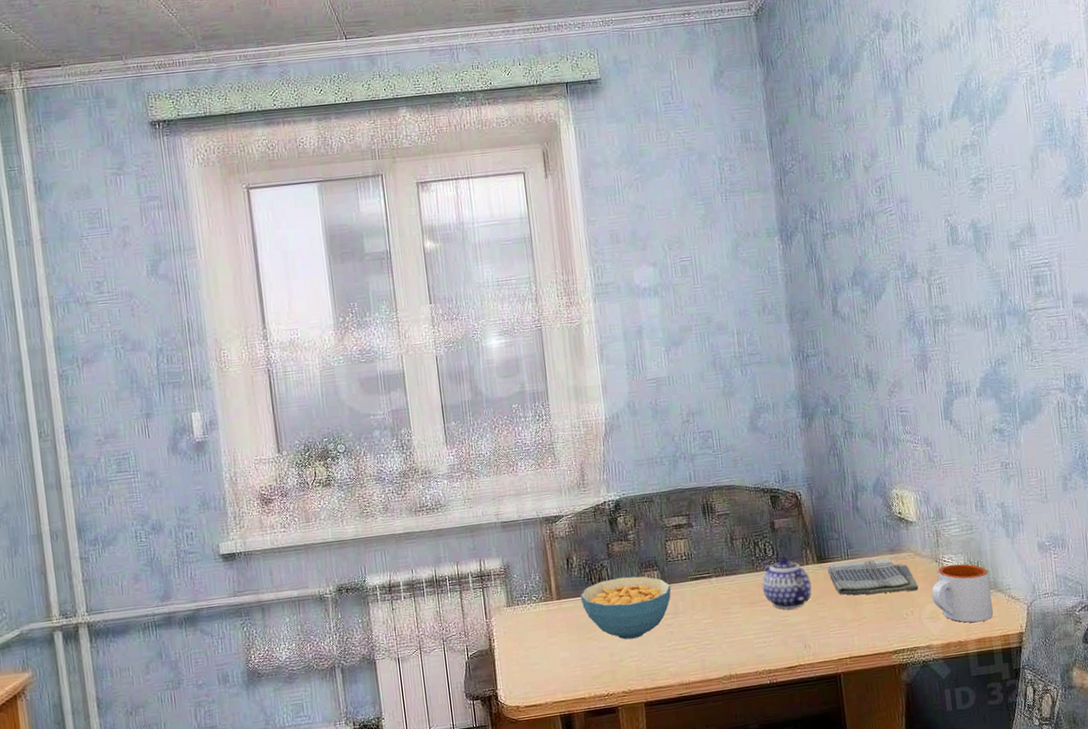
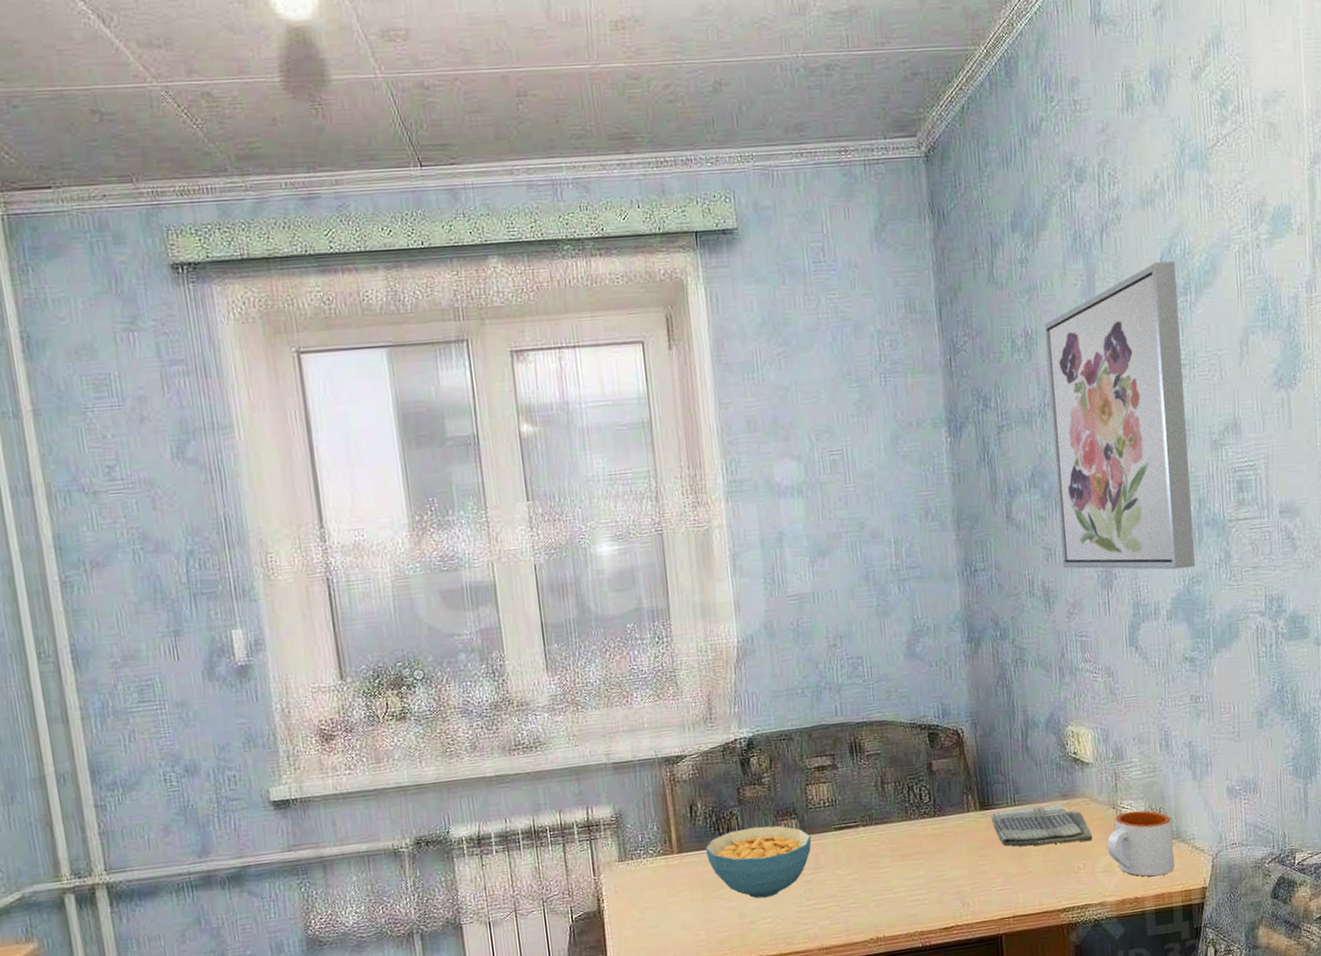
teapot: present [762,556,812,609] -> none [916,803,973,863]
wall art: none [860,93,1000,354] -> present [1044,261,1195,570]

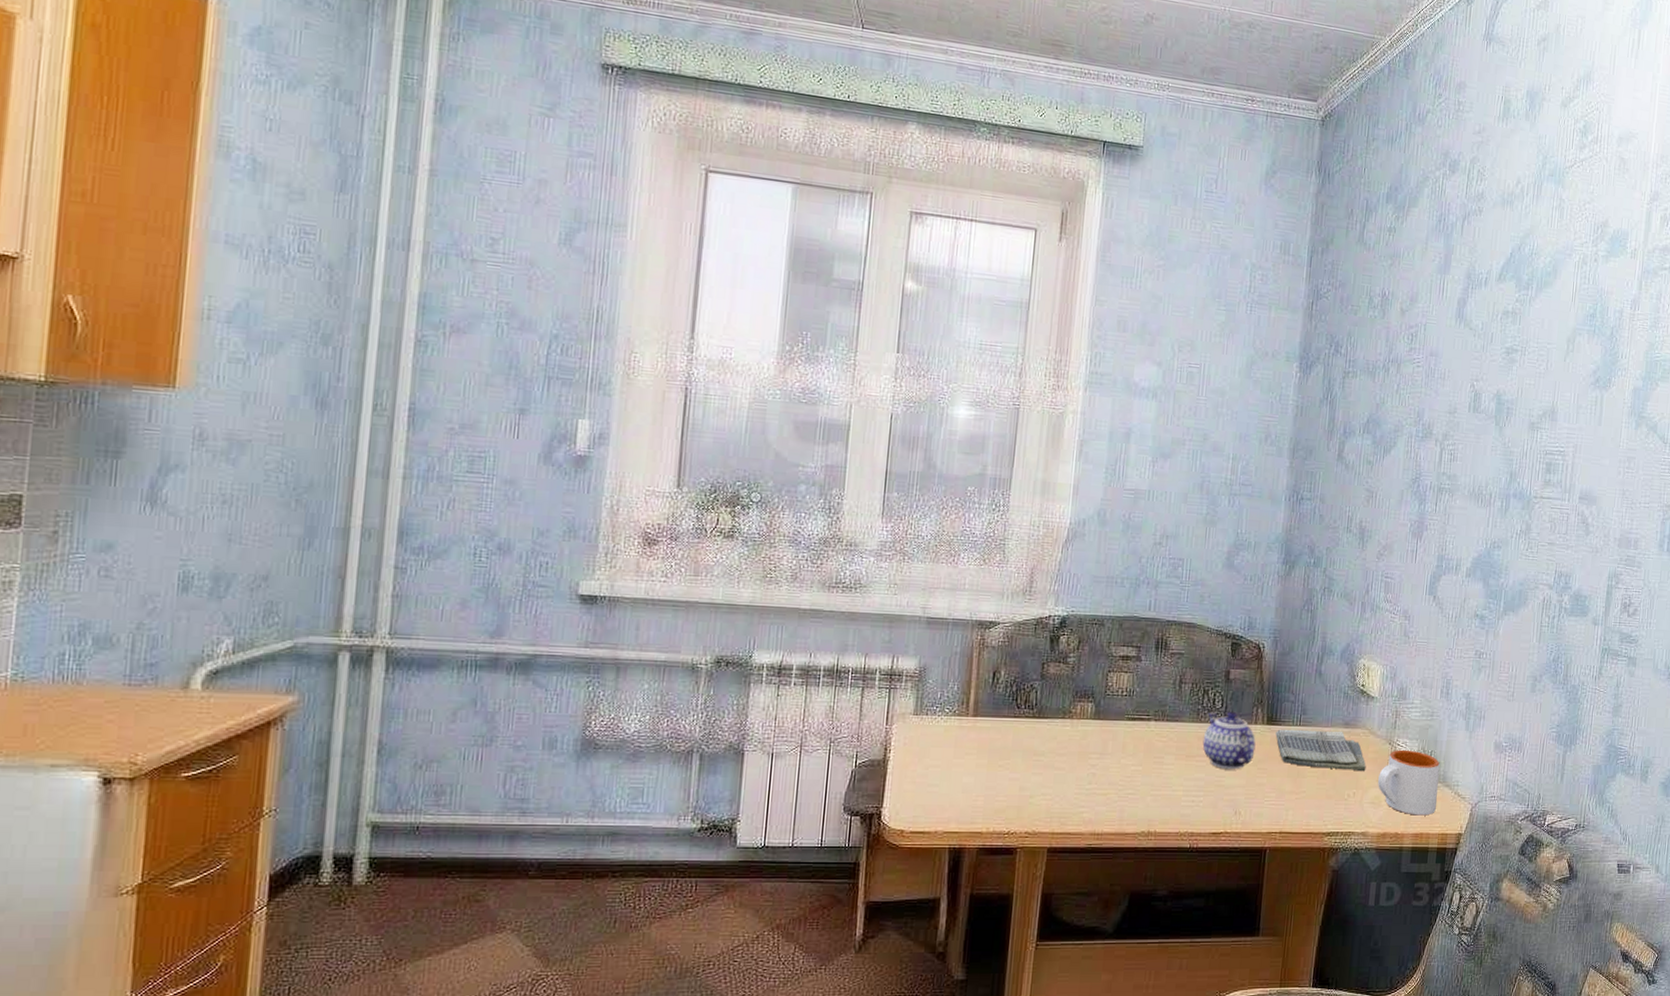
cereal bowl: present [705,825,812,899] -> none [1000,703,1104,774]
teapot: none [916,803,973,863] -> present [1202,711,1256,770]
wall art: present [1044,261,1195,570] -> none [1380,256,1523,533]

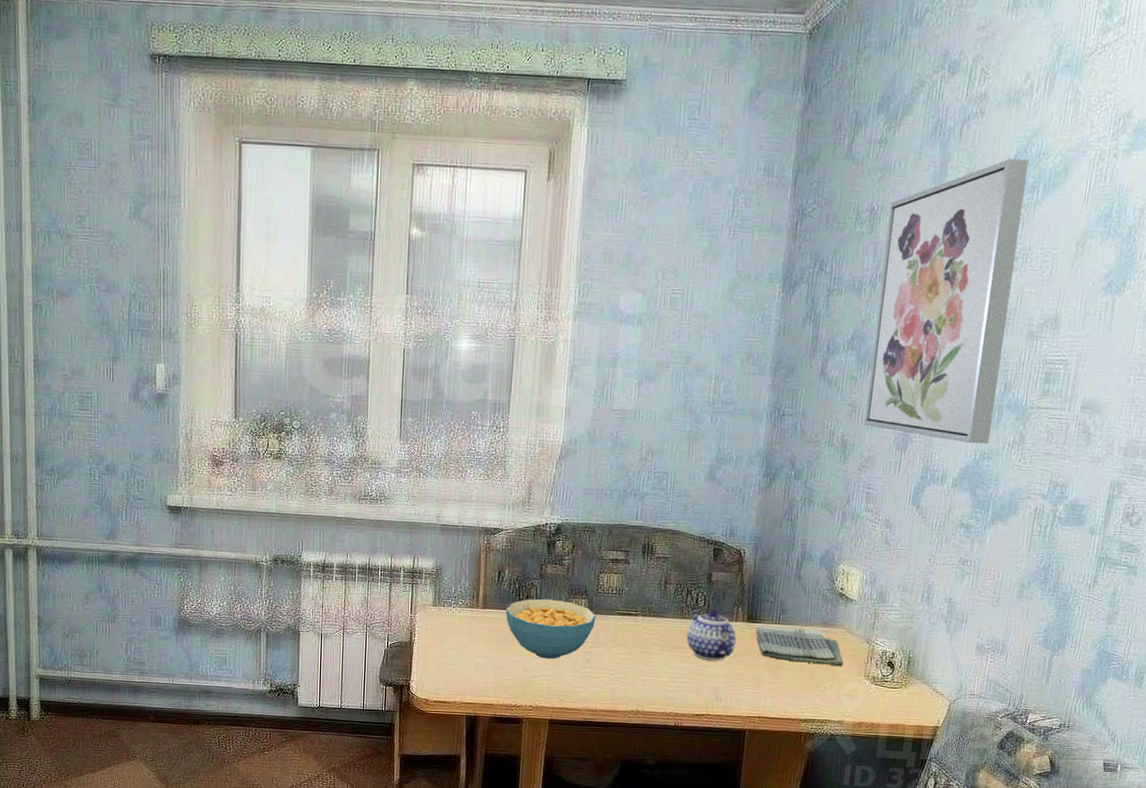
cereal bowl: none [1000,703,1104,774] -> present [505,598,597,659]
mug: present [1378,749,1440,816] -> none [855,648,918,709]
wall art: none [1380,256,1523,533] -> present [864,159,1029,444]

